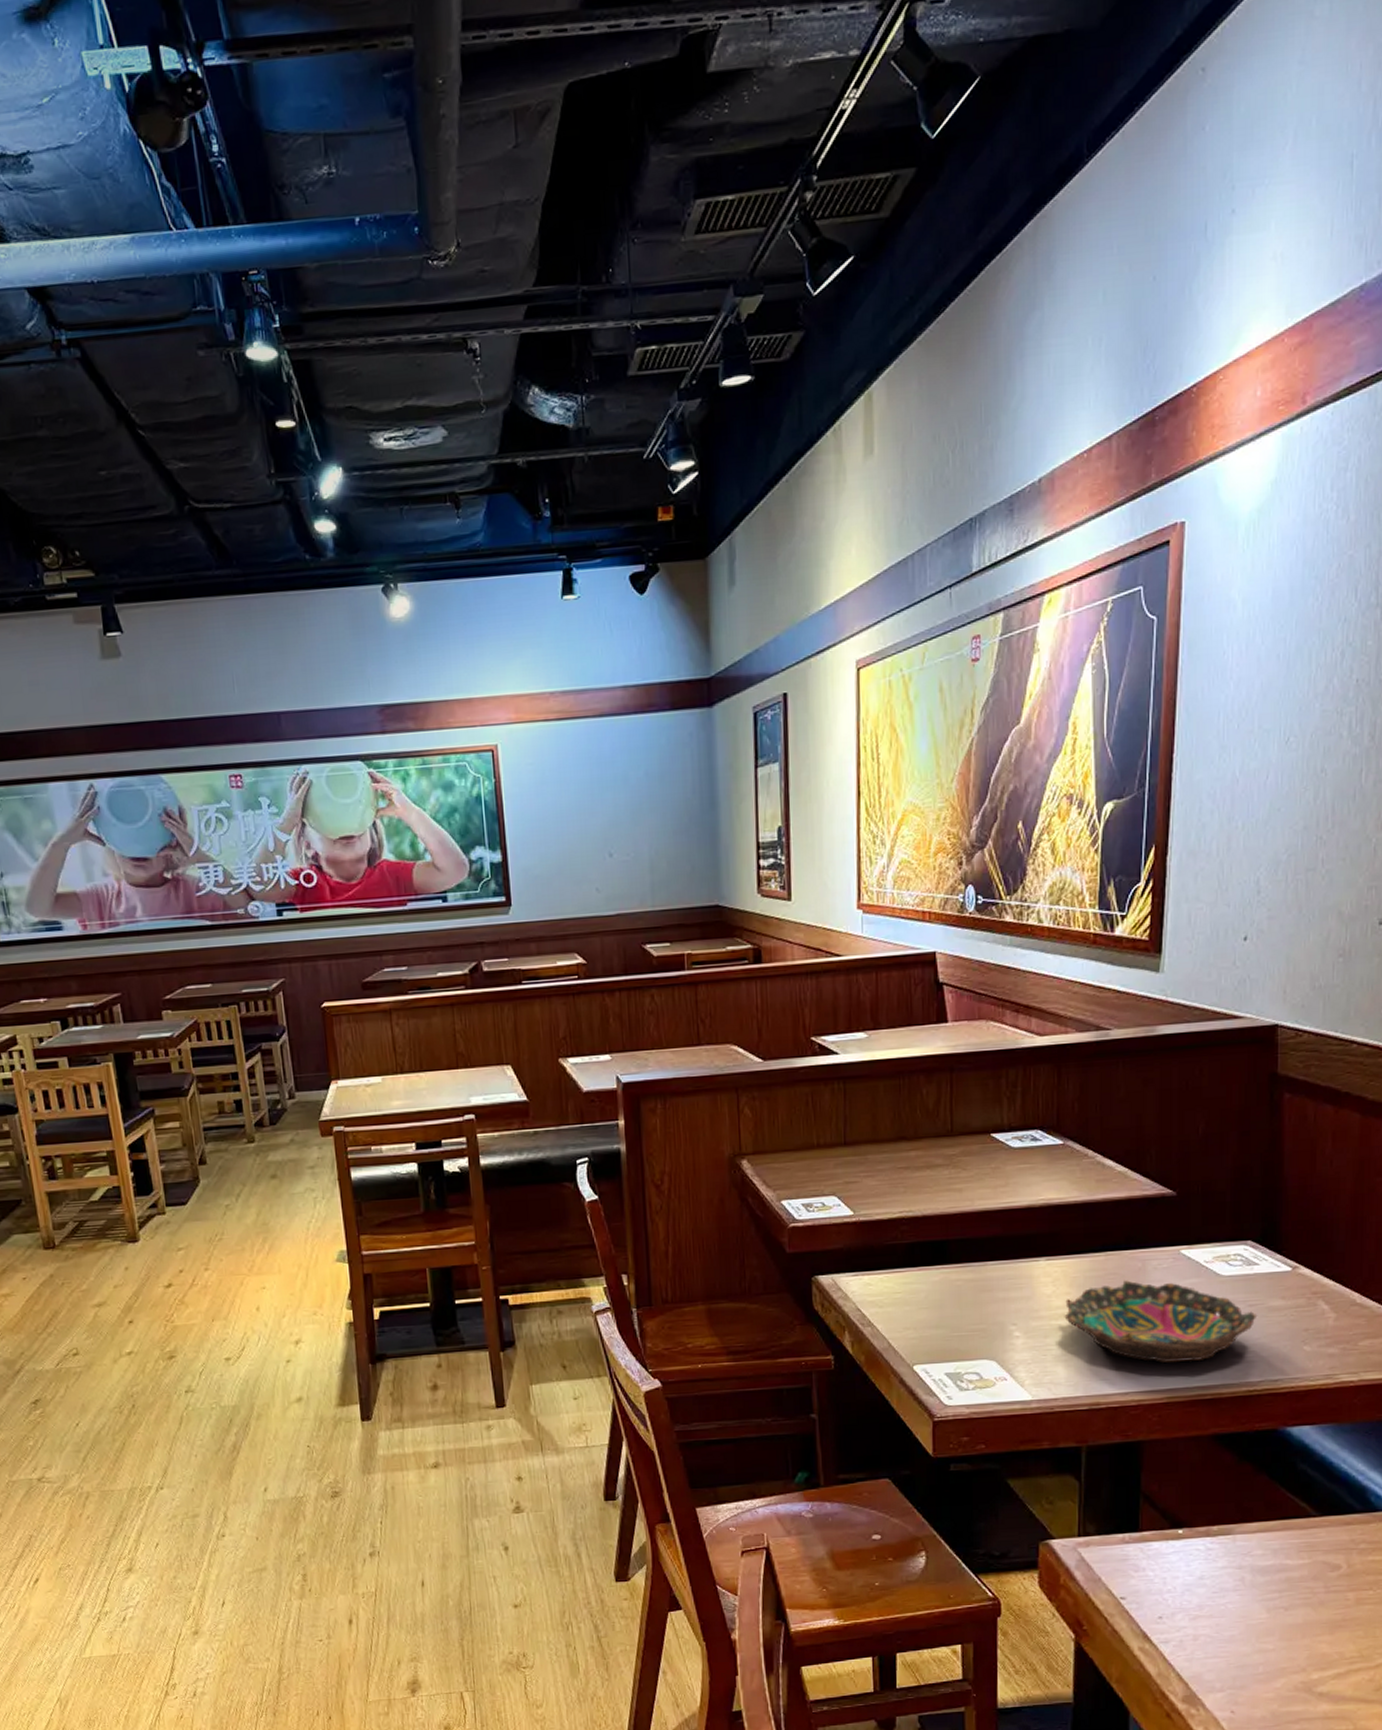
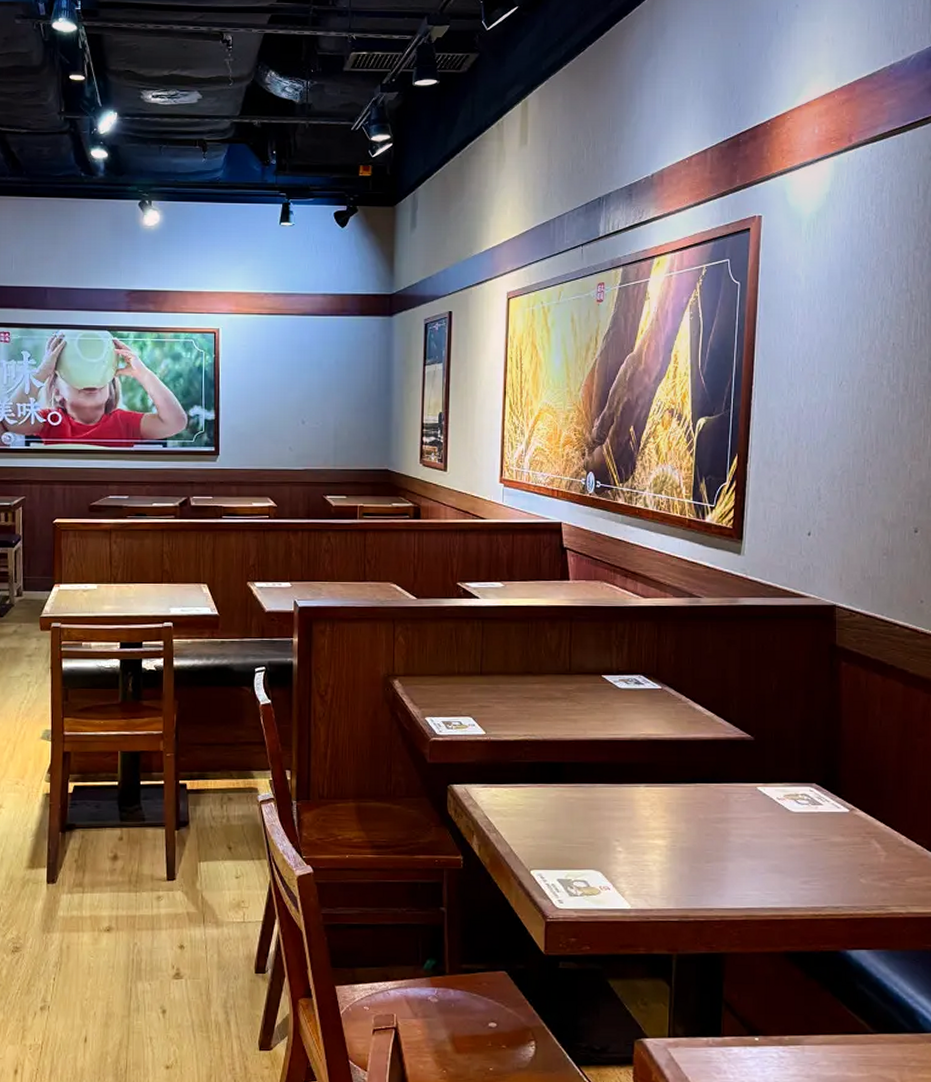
bowl: present [1064,1280,1258,1363] -> none [659,809,822,886]

